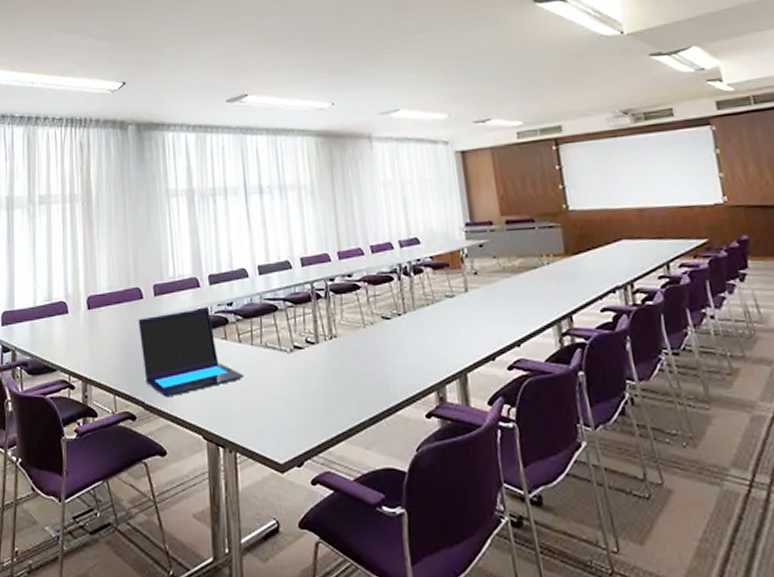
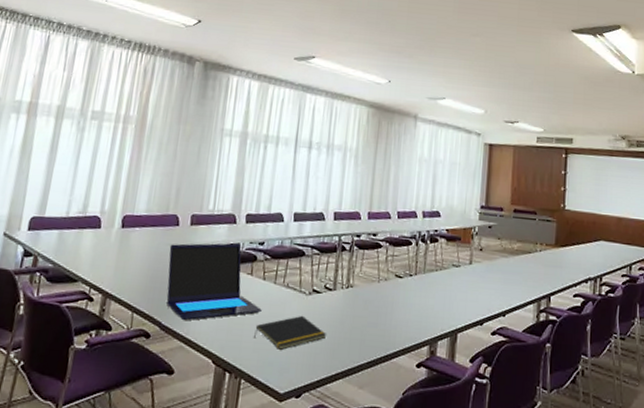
notepad: none [240,375,319,416] -> present [254,315,327,350]

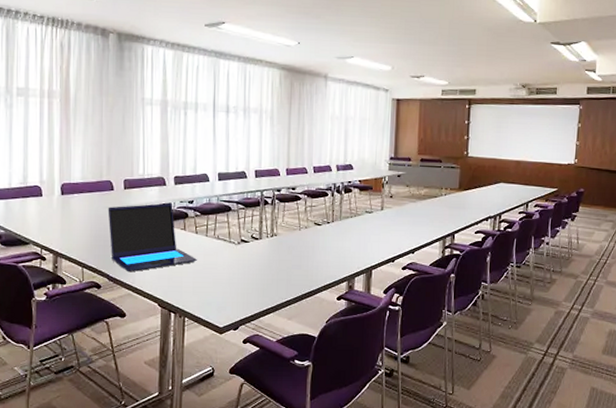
notepad: present [254,315,327,350] -> none [193,262,257,292]

